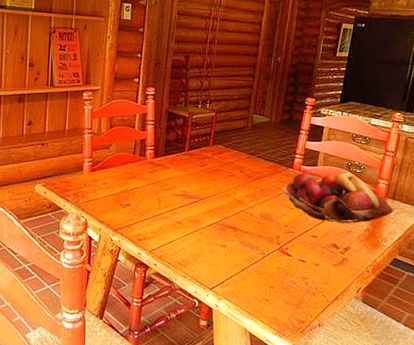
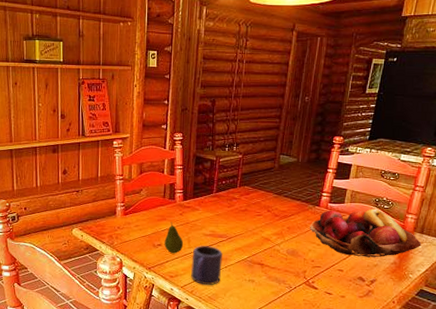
fruit: none [133,180,154,214] -> present [164,222,184,253]
mug: none [160,206,194,250] -> present [190,246,223,285]

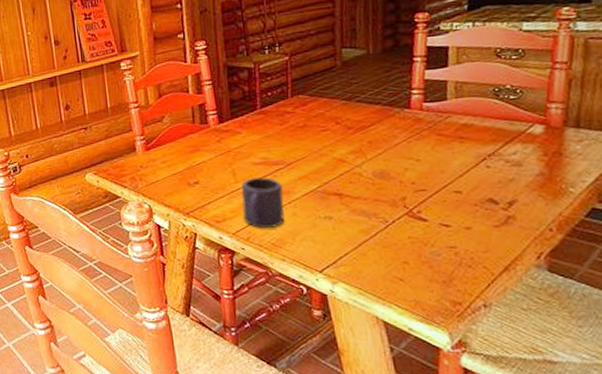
fruit: present [164,222,184,253] -> none [202,152,228,192]
fruit basket: present [310,208,422,258] -> none [400,101,581,171]

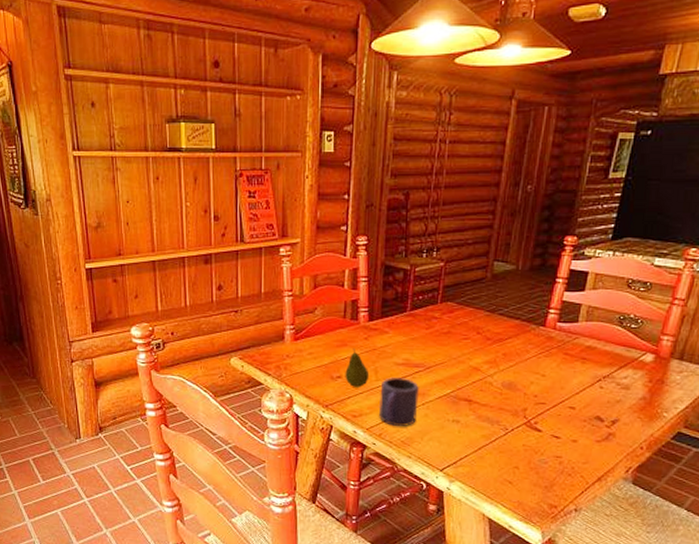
fruit: none [202,152,228,192] -> present [345,348,370,387]

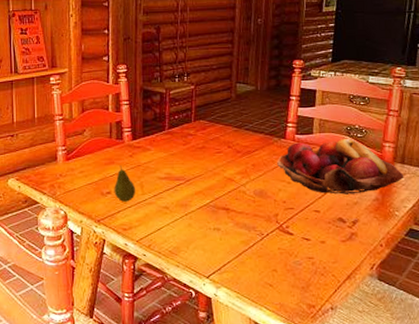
mug: present [378,378,419,426] -> none [146,191,182,237]
fruit basket: none [532,328,681,392] -> present [277,138,404,195]

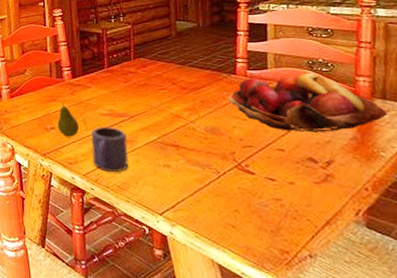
mug: none [146,191,182,237] -> present [91,127,129,172]

